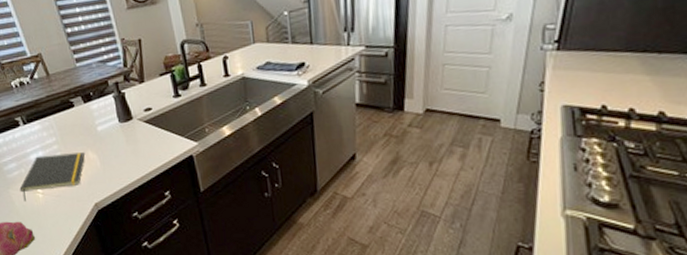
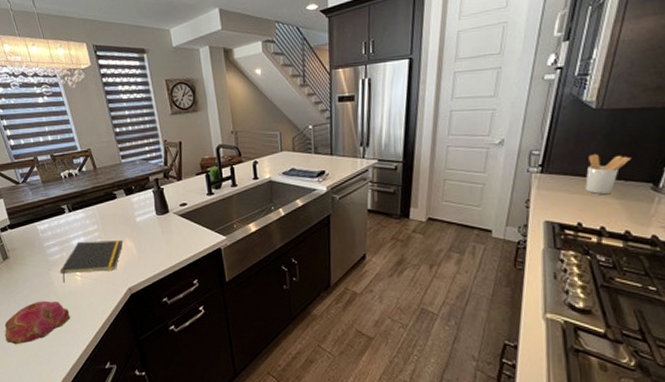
utensil holder: none [610,24,666,71] -> present [585,154,631,194]

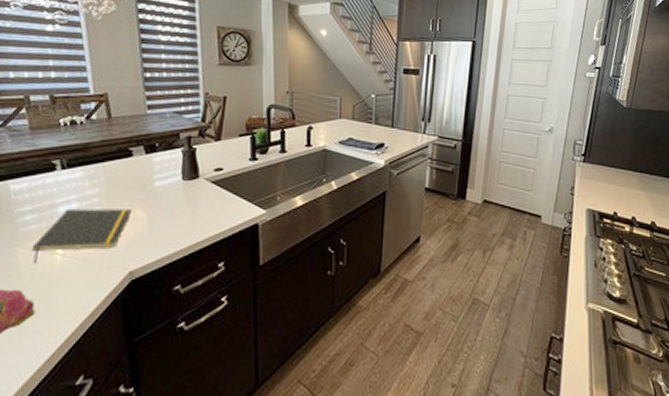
utensil holder: present [585,154,631,194] -> none [619,148,654,185]

